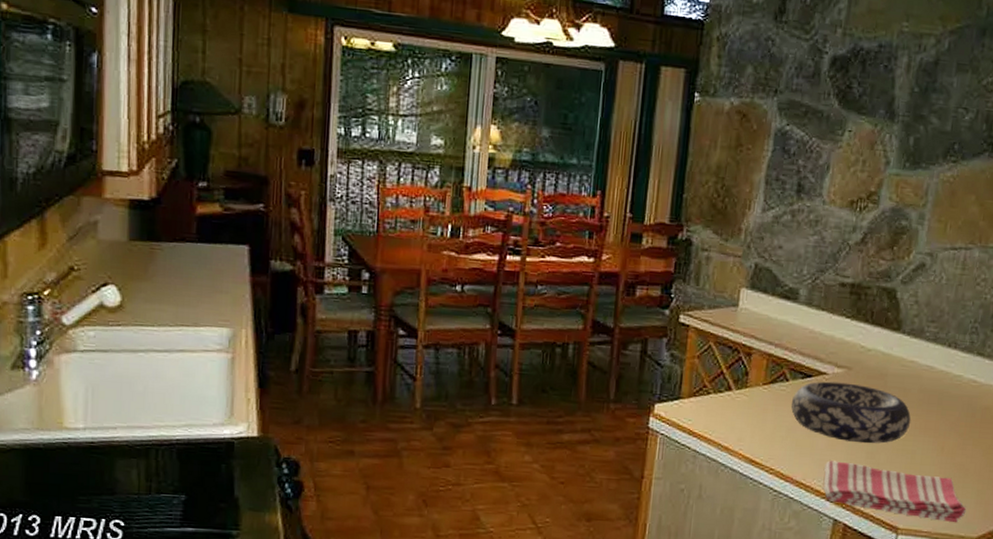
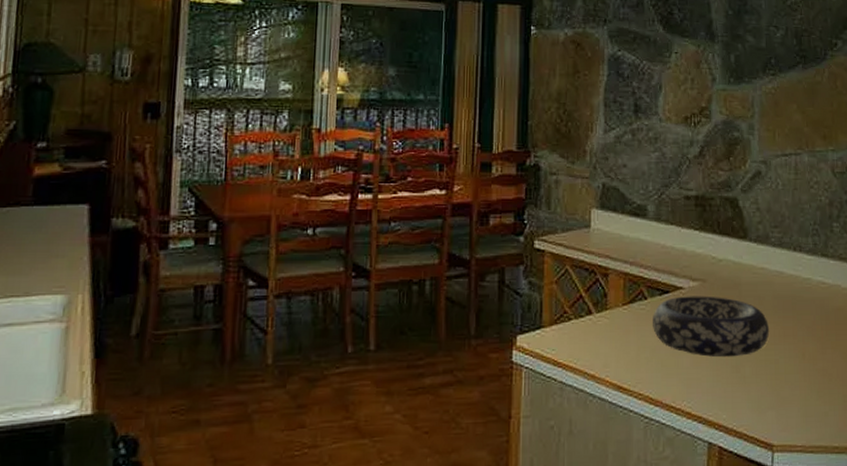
dish towel: present [824,460,967,523] -> none [692,379,836,433]

